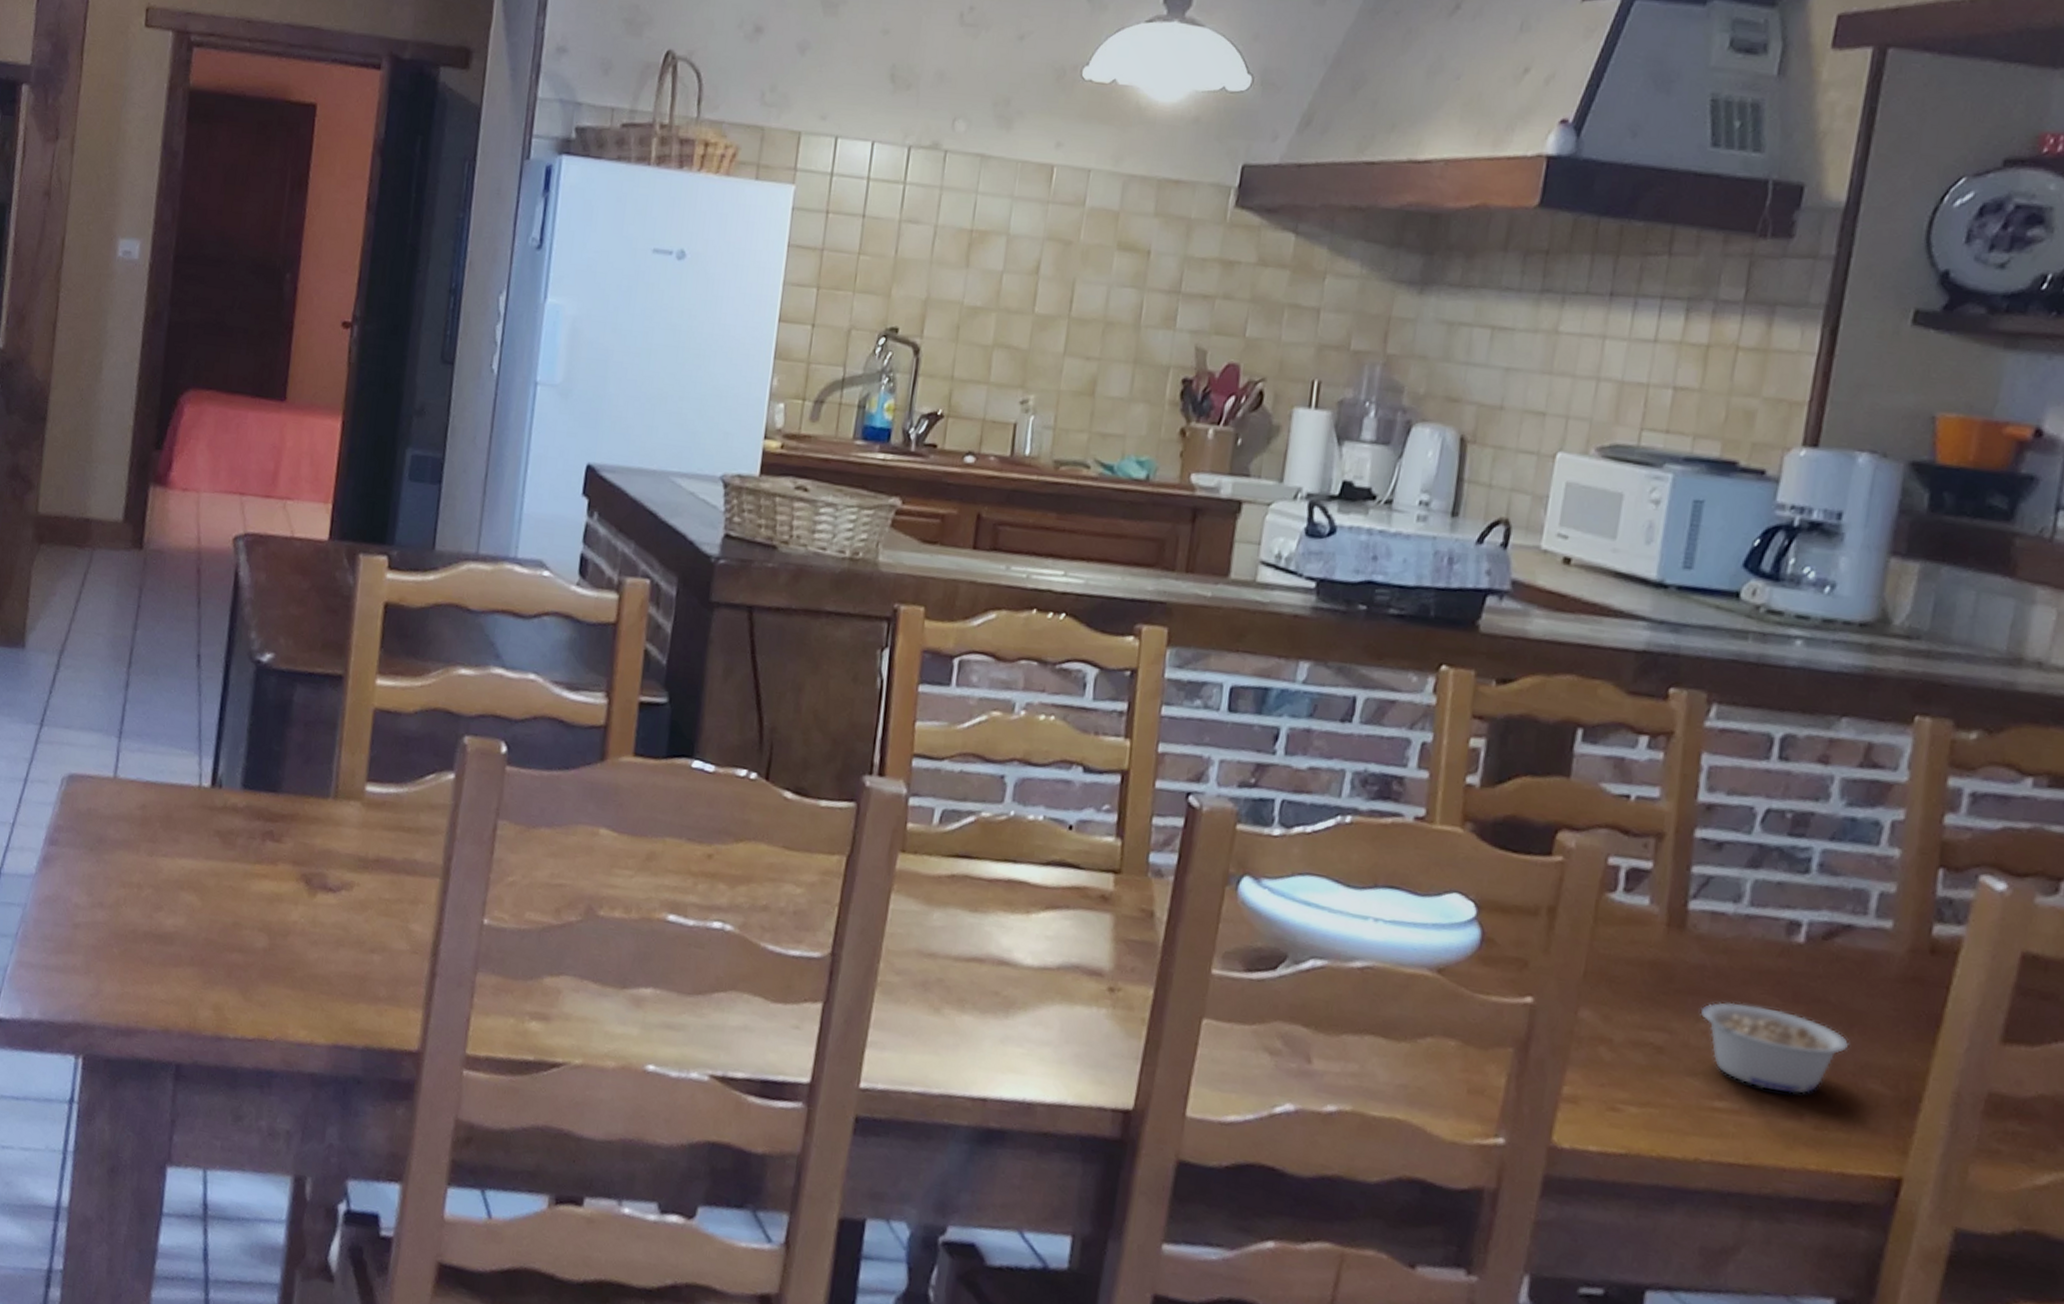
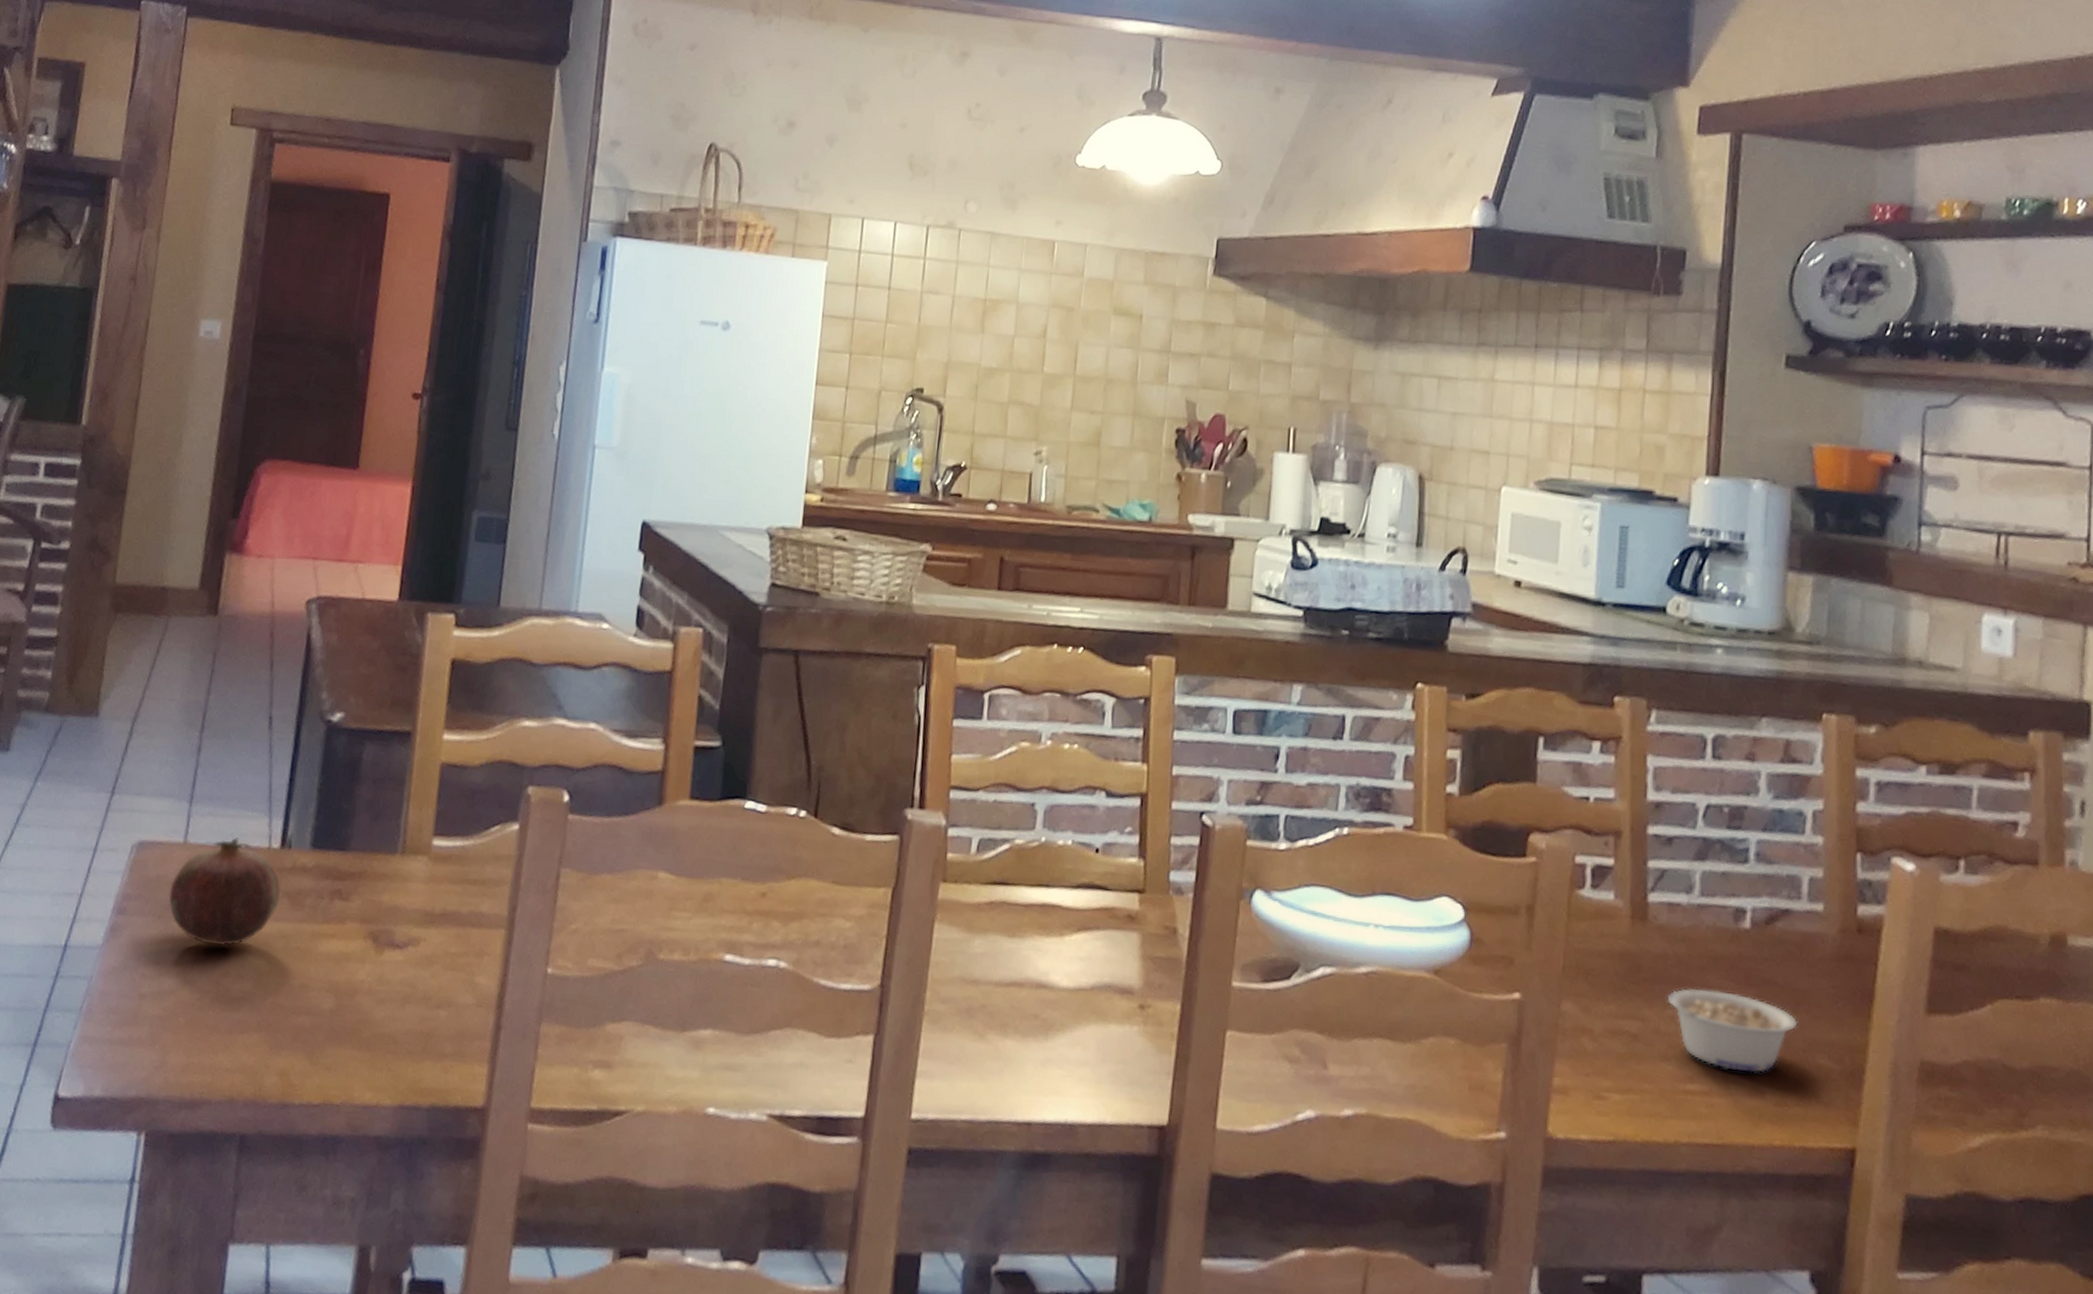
fruit: none [99,774,212,882] -> present [168,837,281,947]

